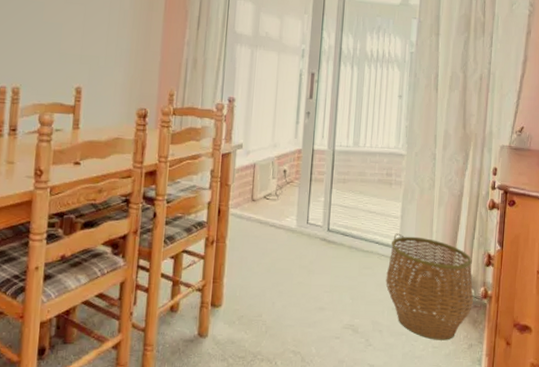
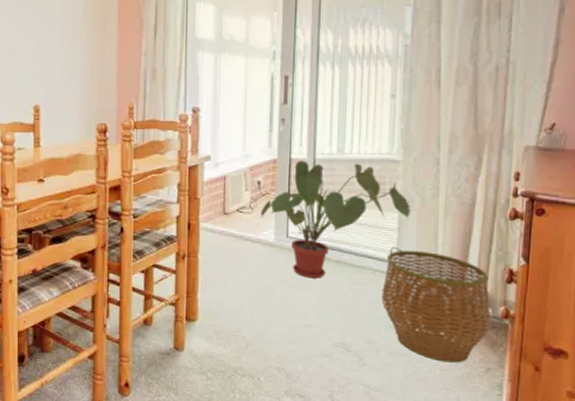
house plant: none [285,151,412,263] -> present [261,160,411,279]

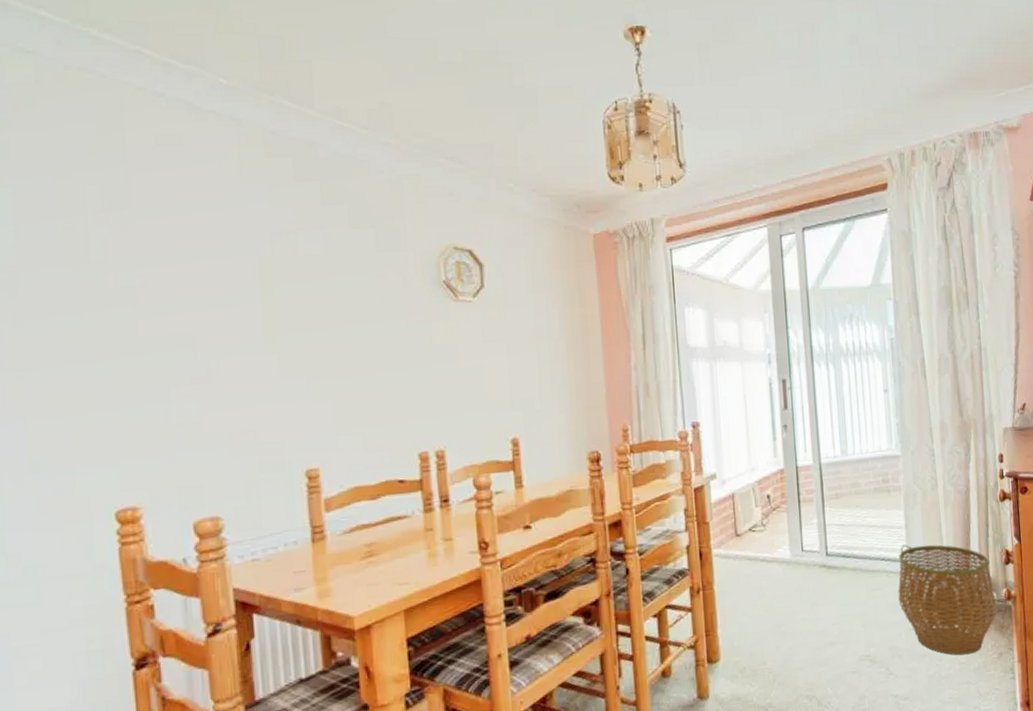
house plant: present [261,160,411,279] -> none [774,463,915,592]

